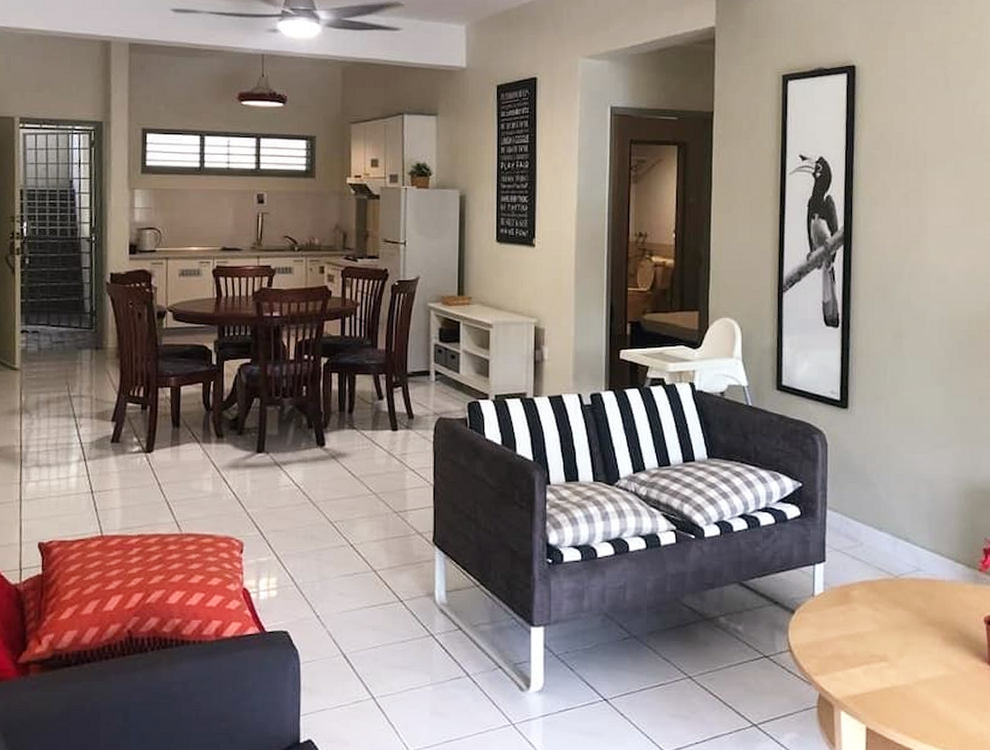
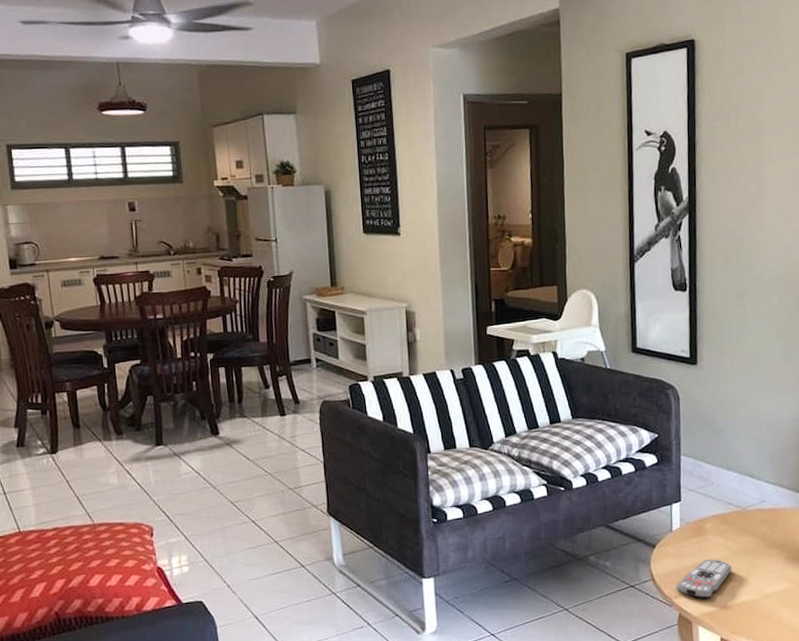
remote control: none [815,633,882,679] -> present [675,559,732,599]

